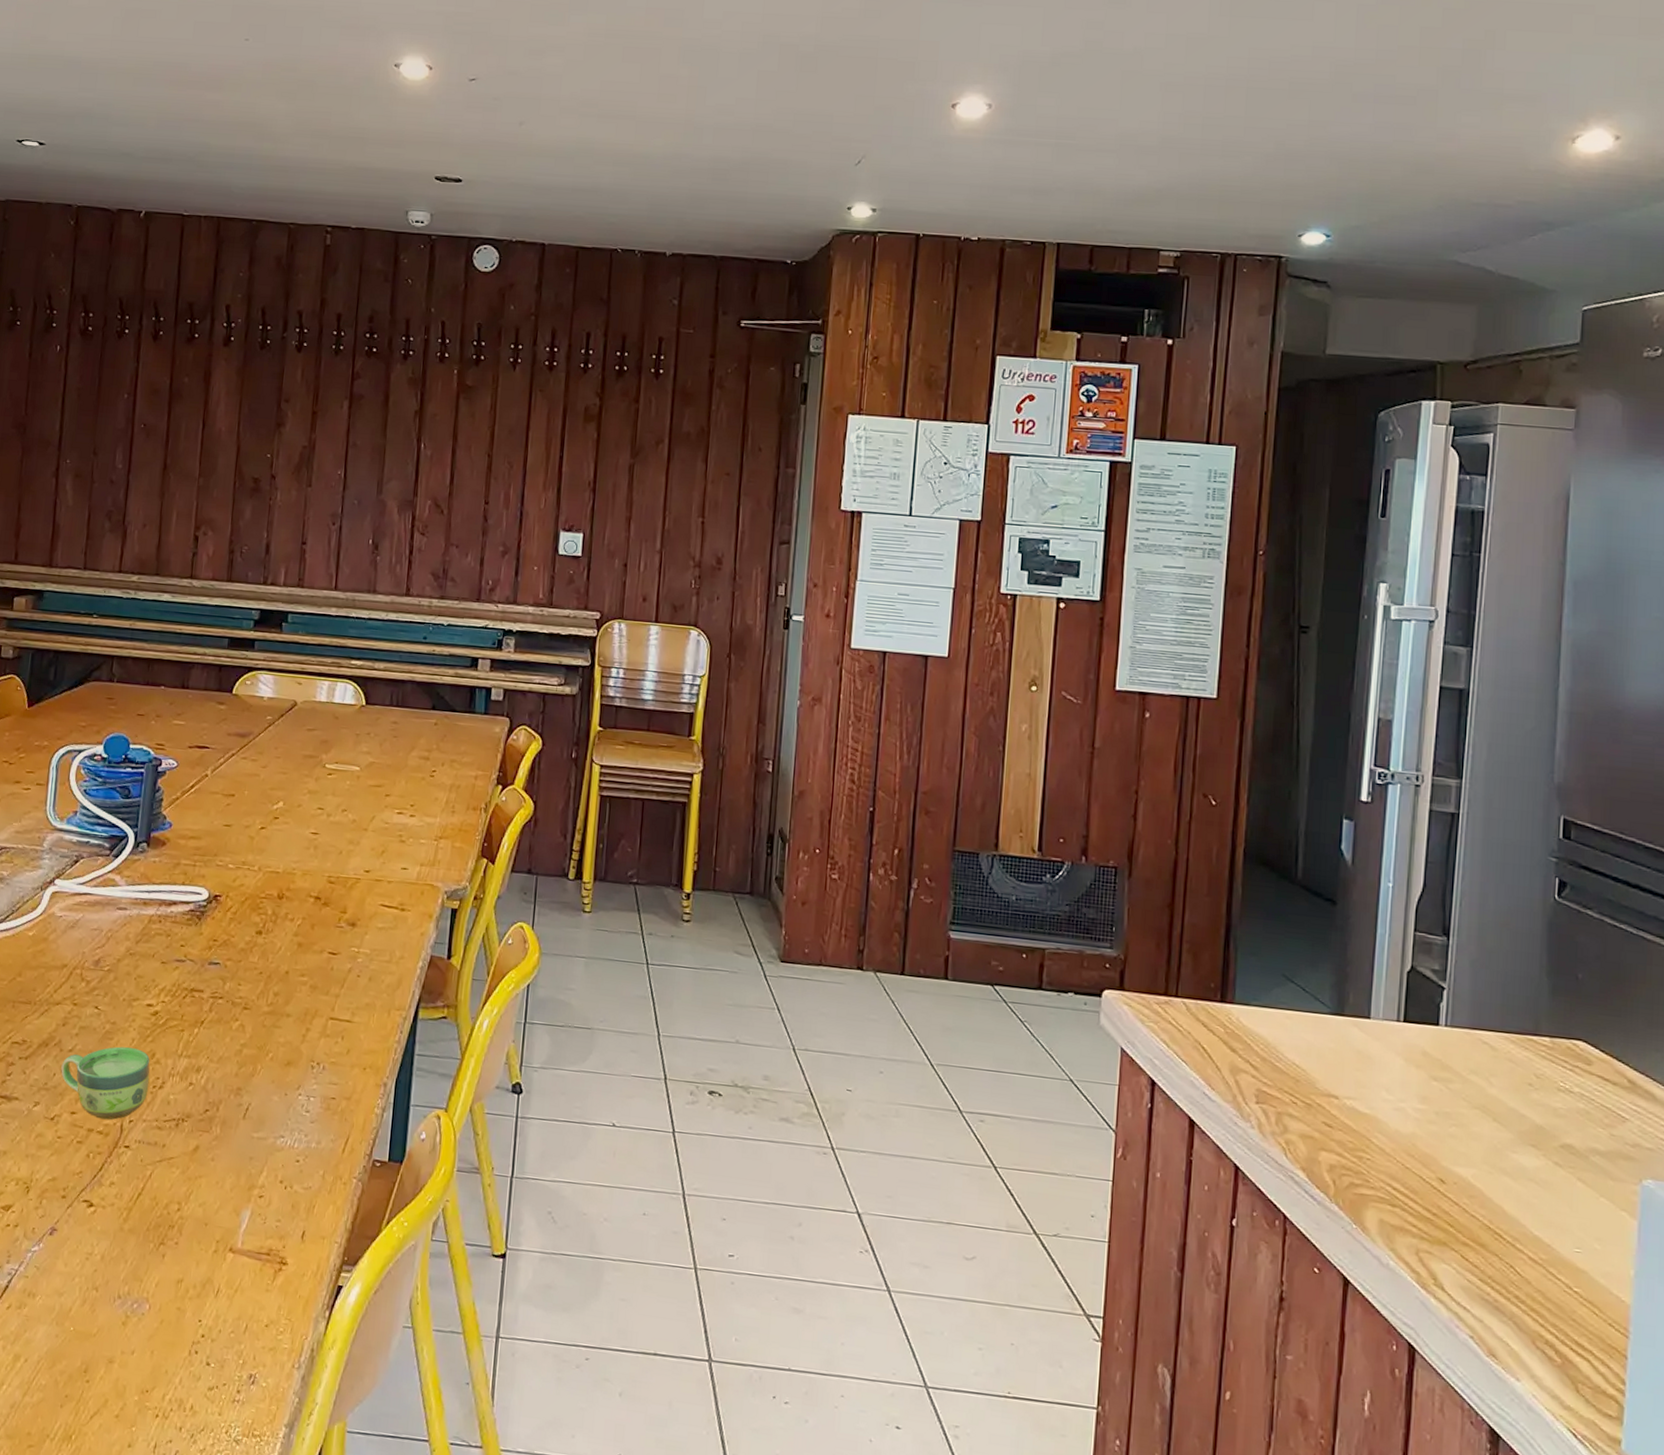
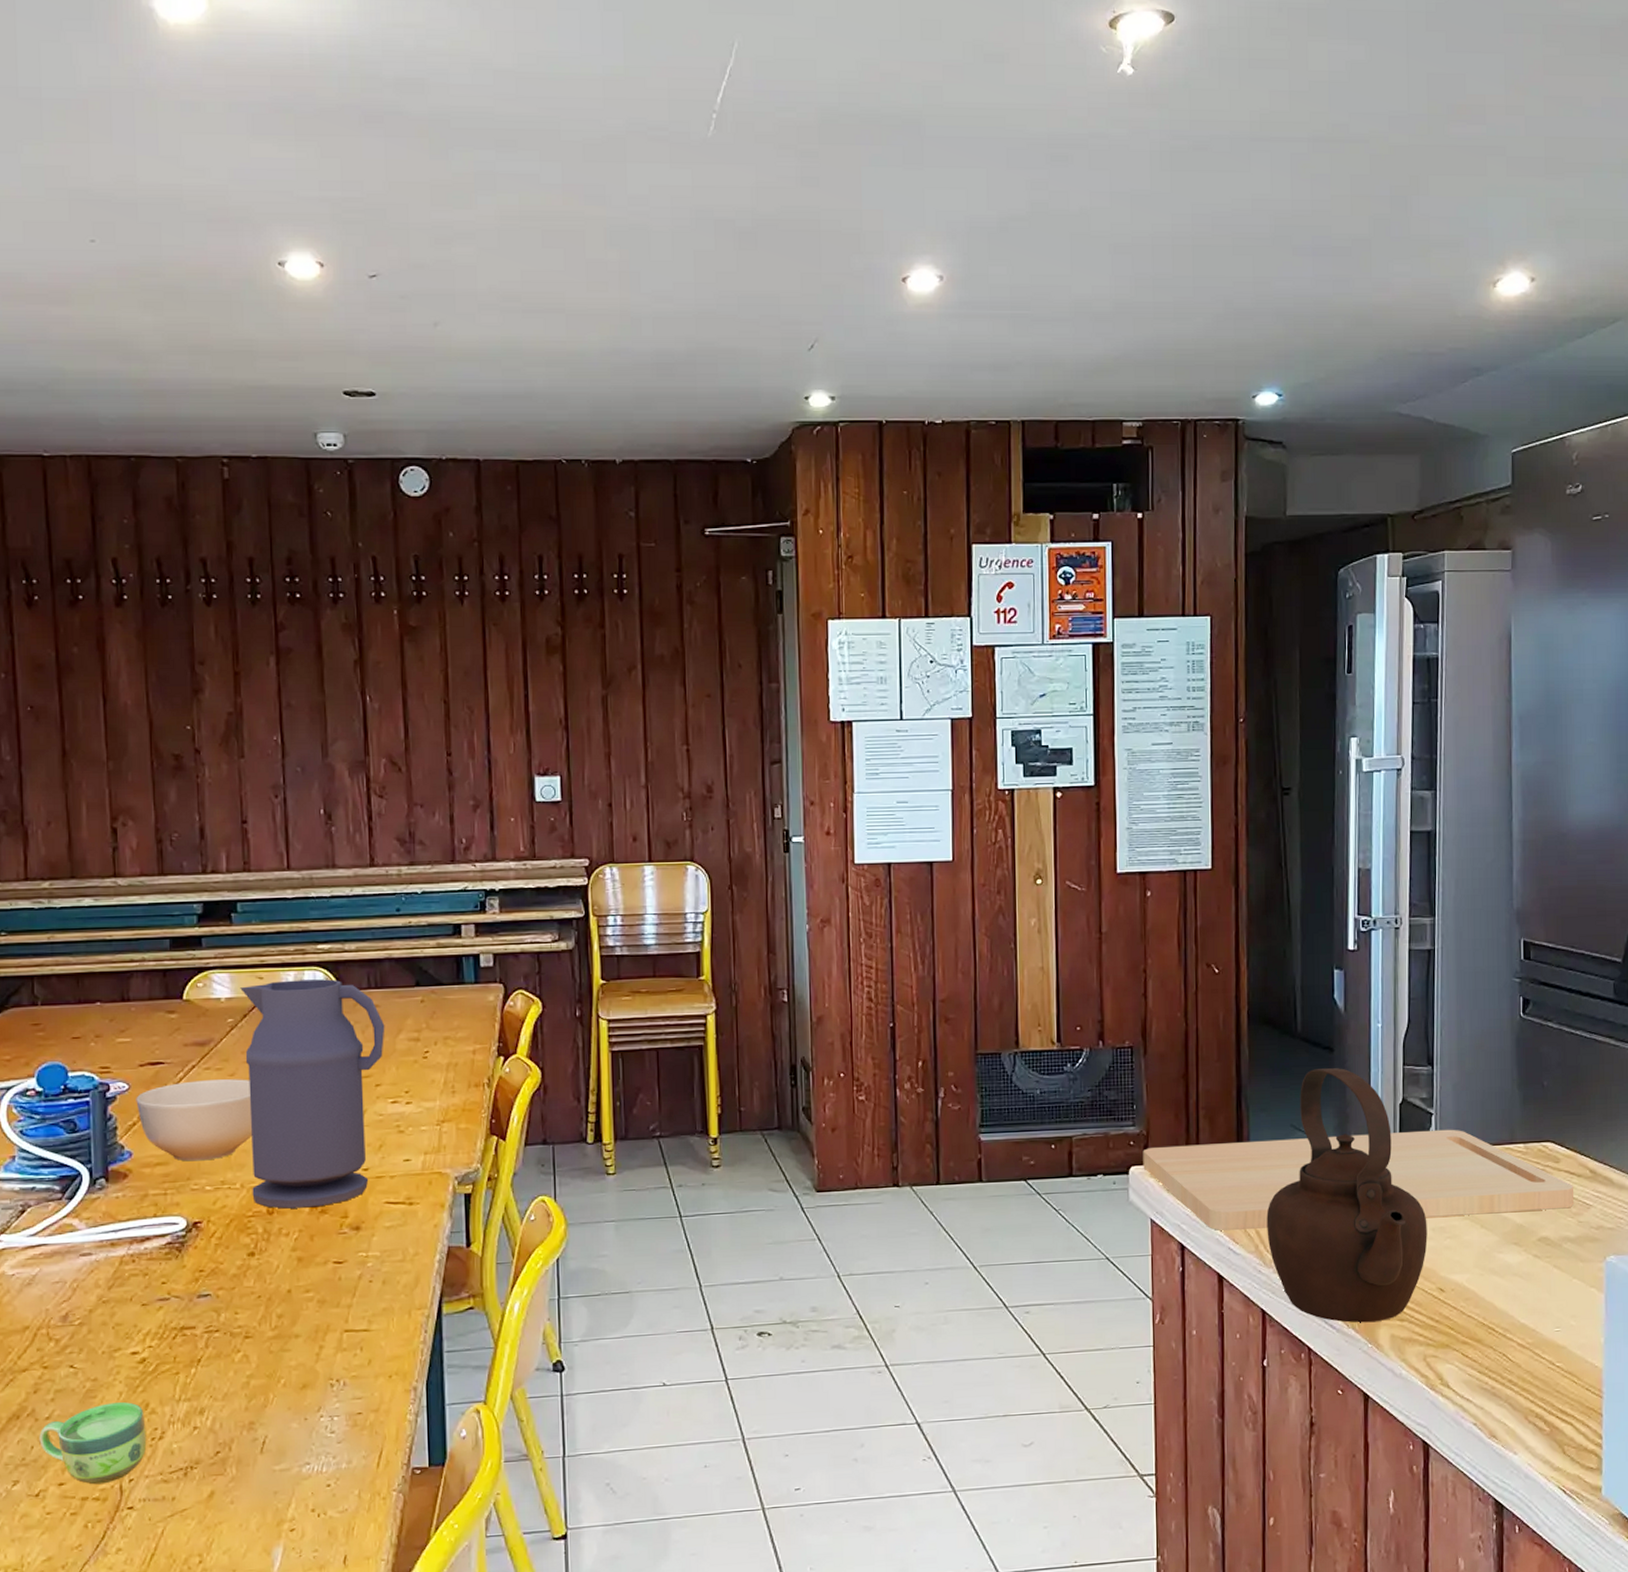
bowl: none [181,767,279,841] -> present [136,1079,253,1162]
water jug: none [267,688,401,899] -> present [240,979,385,1209]
cutting board: none [1117,973,1607,1118] -> present [1143,1129,1573,1232]
teapot: none [1247,920,1430,1202] -> present [1266,1068,1428,1323]

